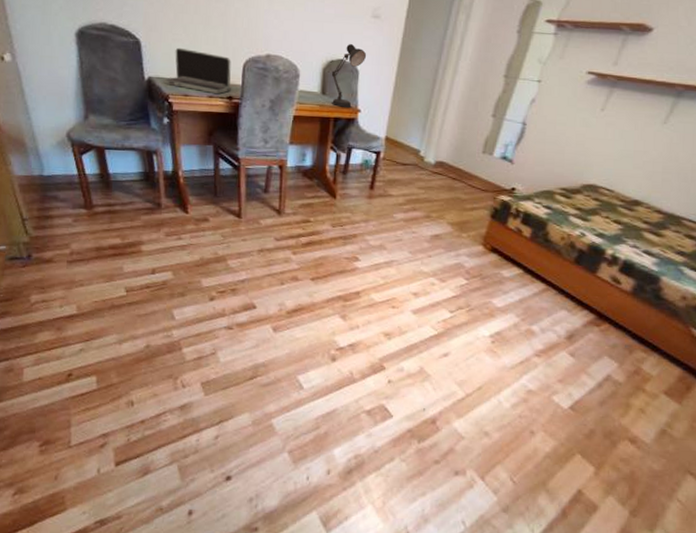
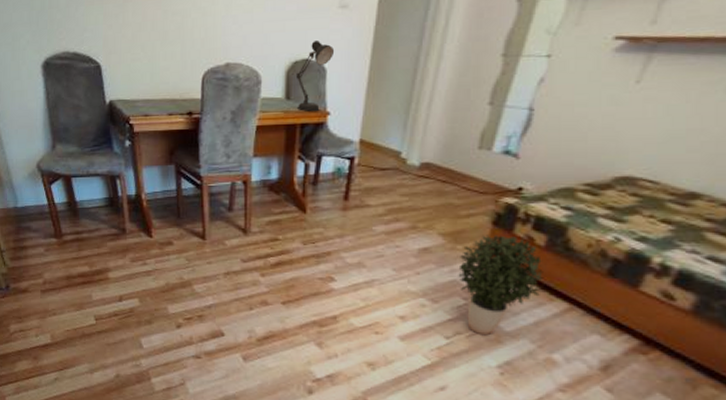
laptop: present [163,47,231,95] -> none [124,67,191,111]
potted plant: none [462,226,528,311] -> present [458,235,543,336]

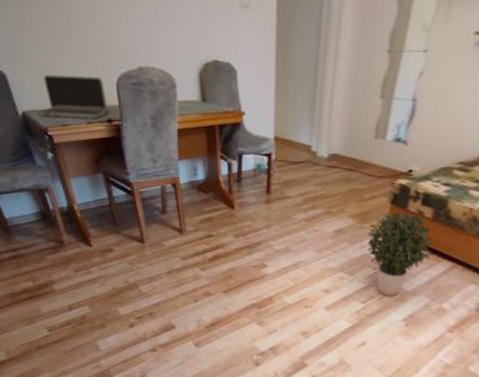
laptop: none [124,67,191,111] -> present [38,74,109,120]
desk lamp: present [295,41,335,111] -> none [208,41,242,113]

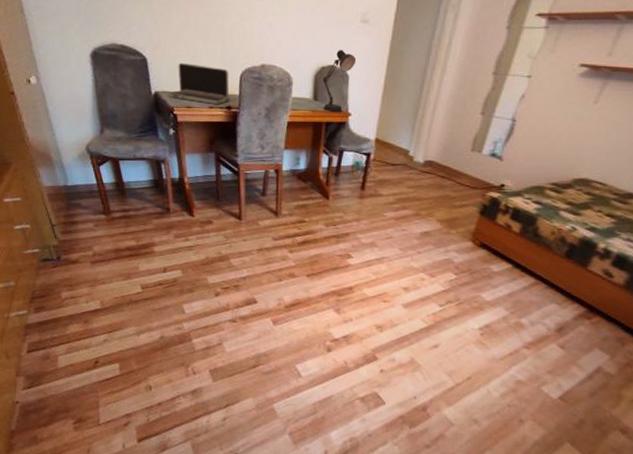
desk lamp: none [208,41,242,113] -> present [322,50,357,112]
potted plant: present [367,212,432,297] -> none [451,222,517,304]

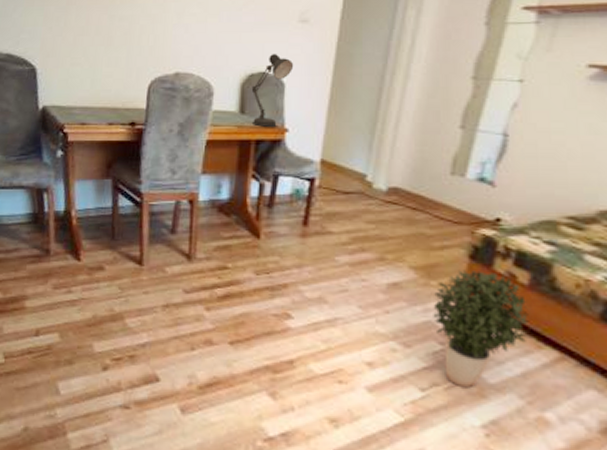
laptop: present [168,62,230,105] -> none [58,72,135,121]
potted plant: none [451,222,517,304] -> present [433,270,529,389]

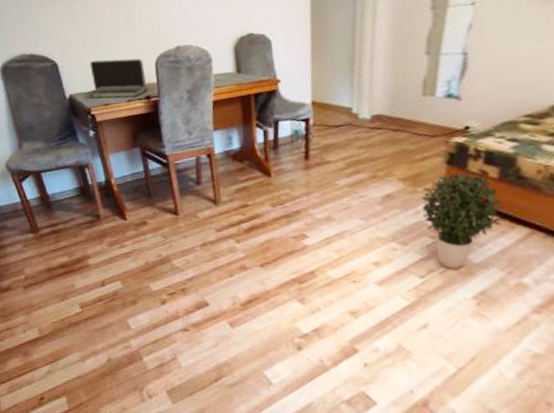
laptop: none [58,72,135,121] -> present [83,58,148,99]
desk lamp: present [251,54,294,127] -> none [243,15,277,82]

